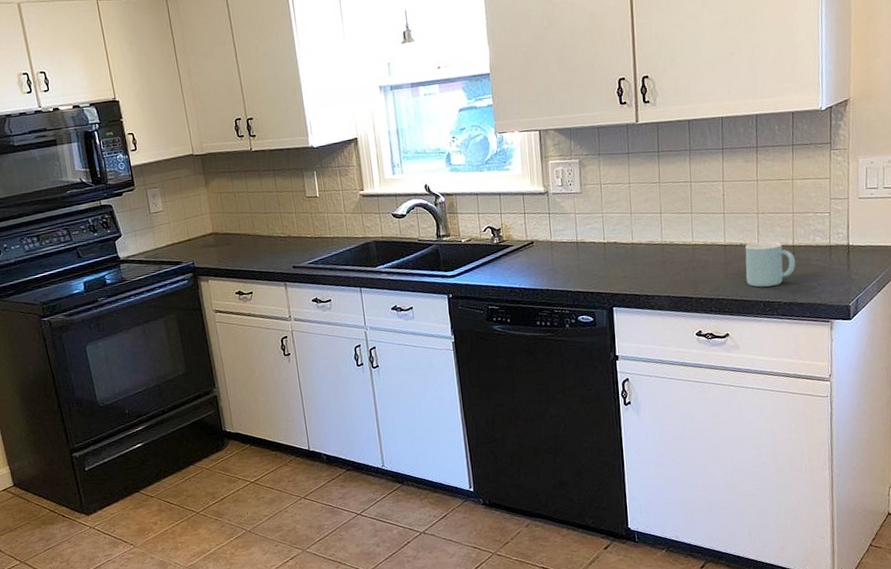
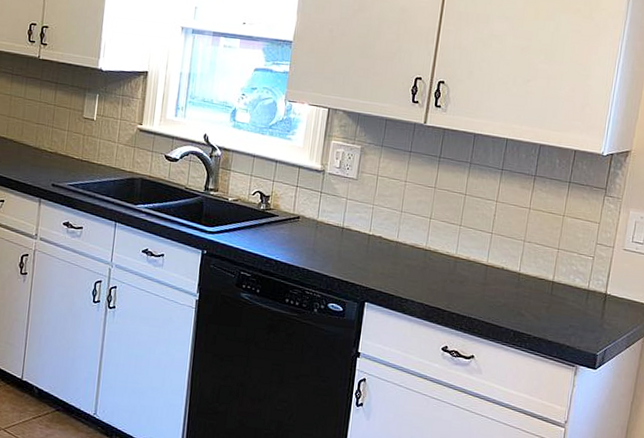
mug: present [745,241,796,287] -> none [501,269,553,318]

